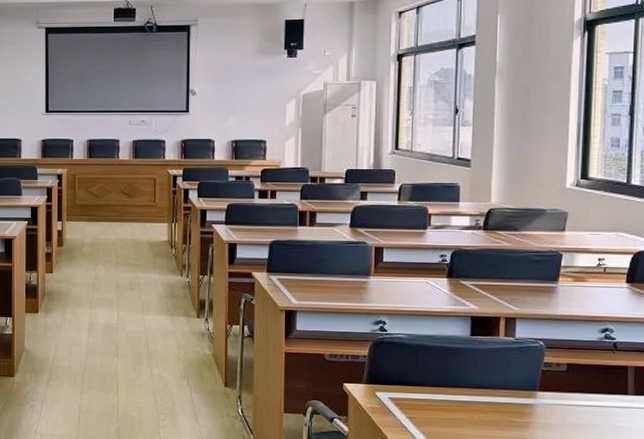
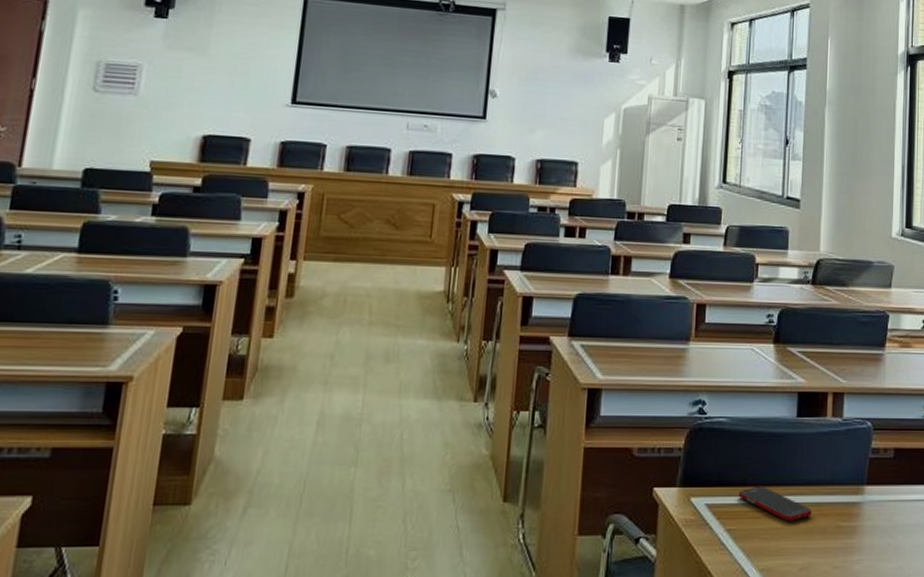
cell phone: none [417,386,486,415] -> present [738,485,812,521]

